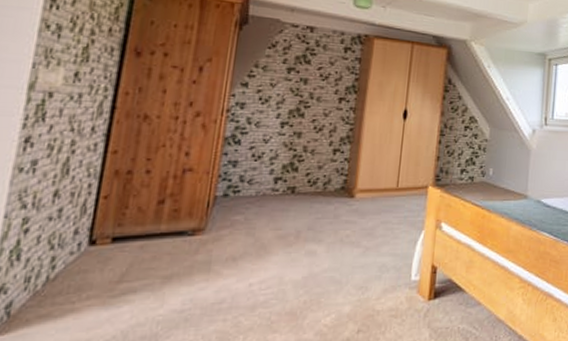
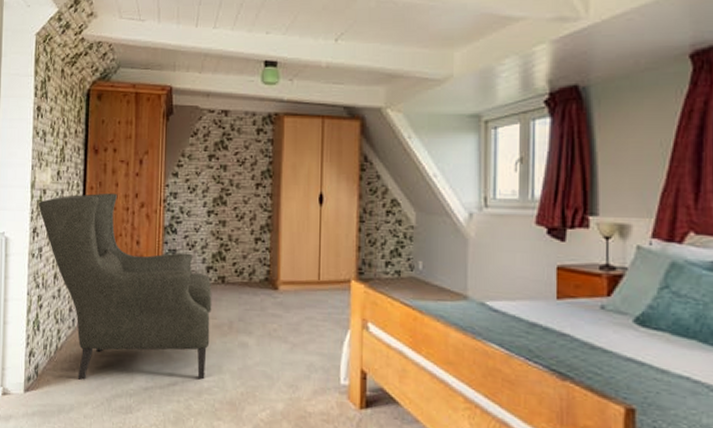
chair: none [37,99,279,313] -> present [38,193,212,380]

